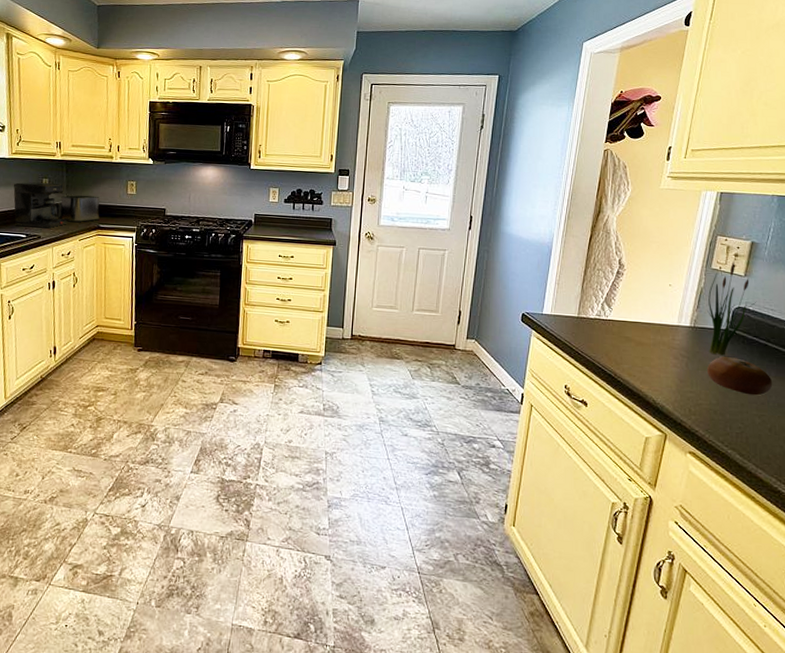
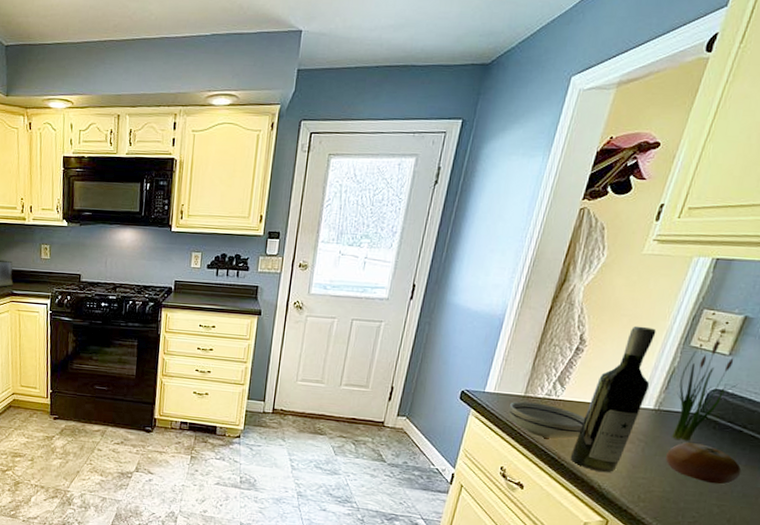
bowl: none [565,322,633,358] -> present [508,401,585,440]
bottle: none [625,251,684,388] -> present [570,326,657,473]

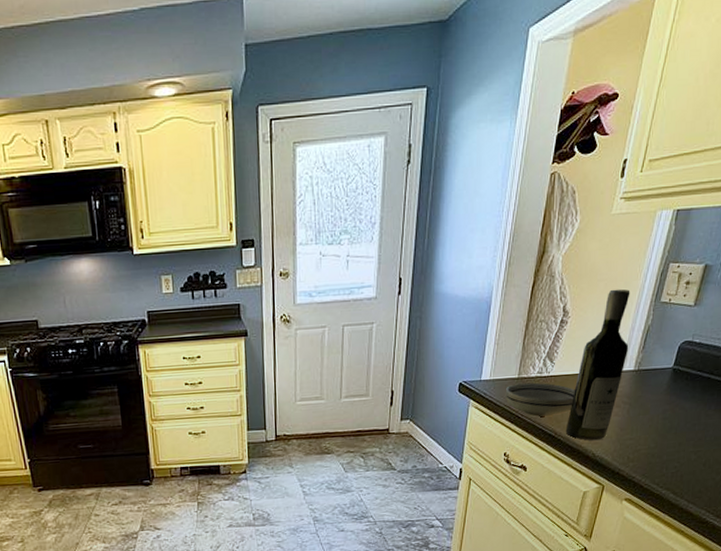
fruit: present [666,442,742,485] -> none [648,396,712,433]
plant: present [672,338,739,441] -> none [652,289,705,397]

